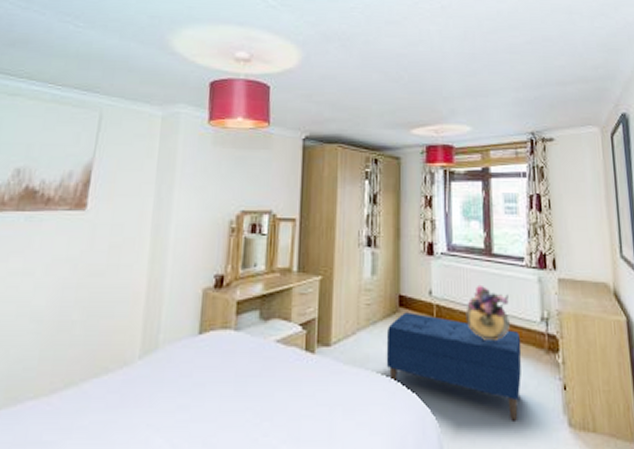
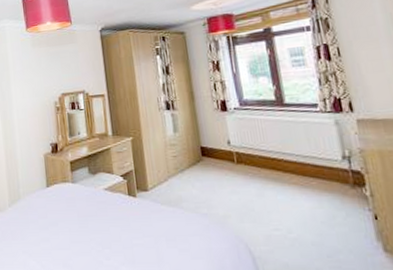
bench: present [386,312,522,421] -> none [194,160,329,247]
bouquet: present [465,284,511,342] -> none [264,131,312,181]

